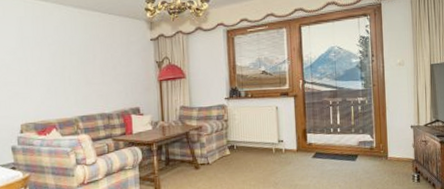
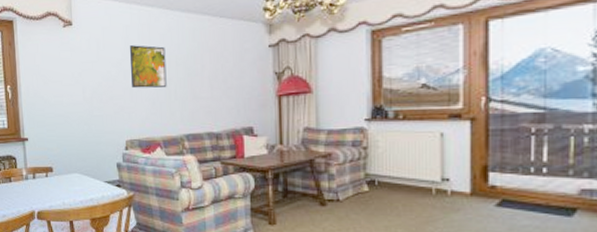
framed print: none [23,35,61,75] -> present [129,45,167,89]

